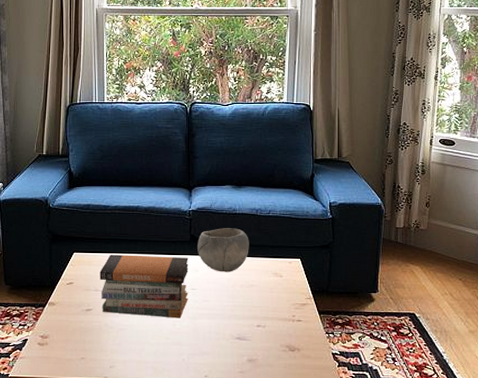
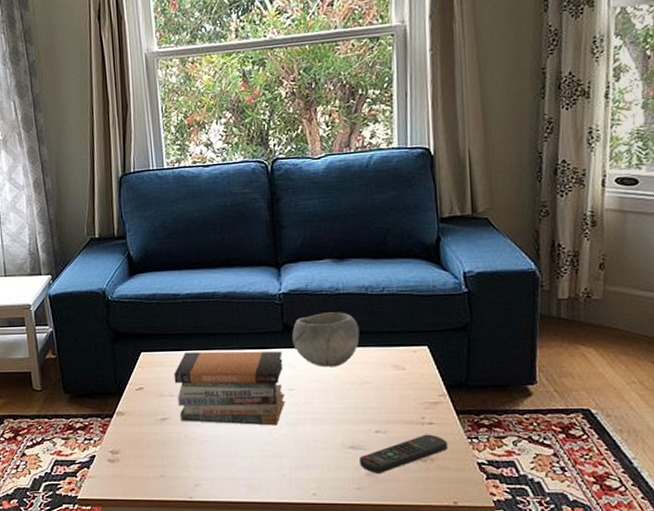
remote control: none [244,329,310,360] -> present [360,434,447,473]

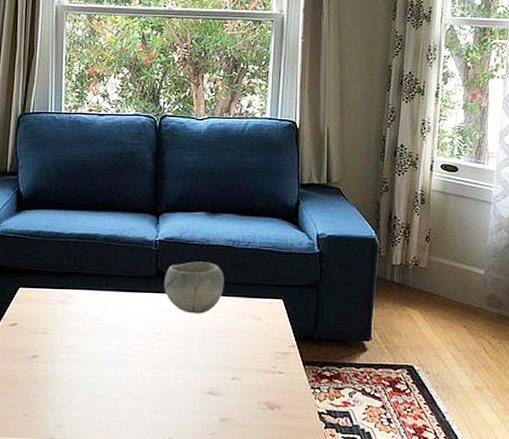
book stack: present [174,351,285,426] -> none [48,291,154,368]
remote control: present [360,434,447,473] -> none [215,383,293,419]

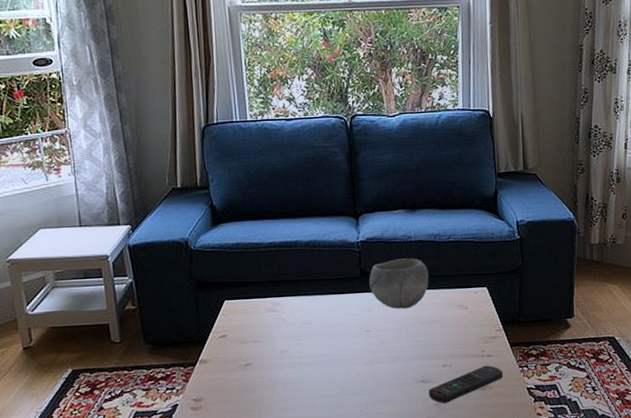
remote control: none [215,383,293,419] -> present [429,365,503,403]

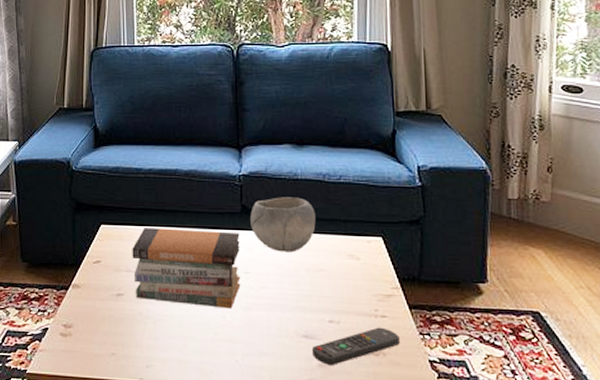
book stack: none [257,295,363,366] -> present [132,228,241,309]

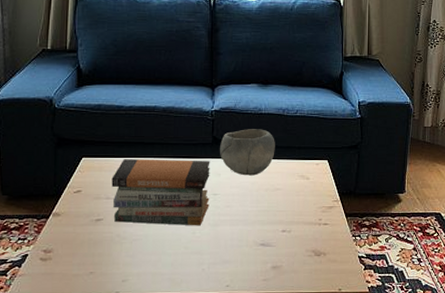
remote control: present [312,327,400,365] -> none [268,233,337,267]

